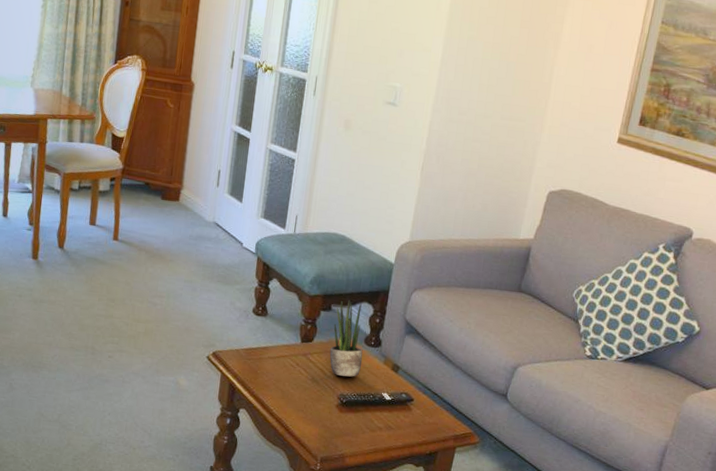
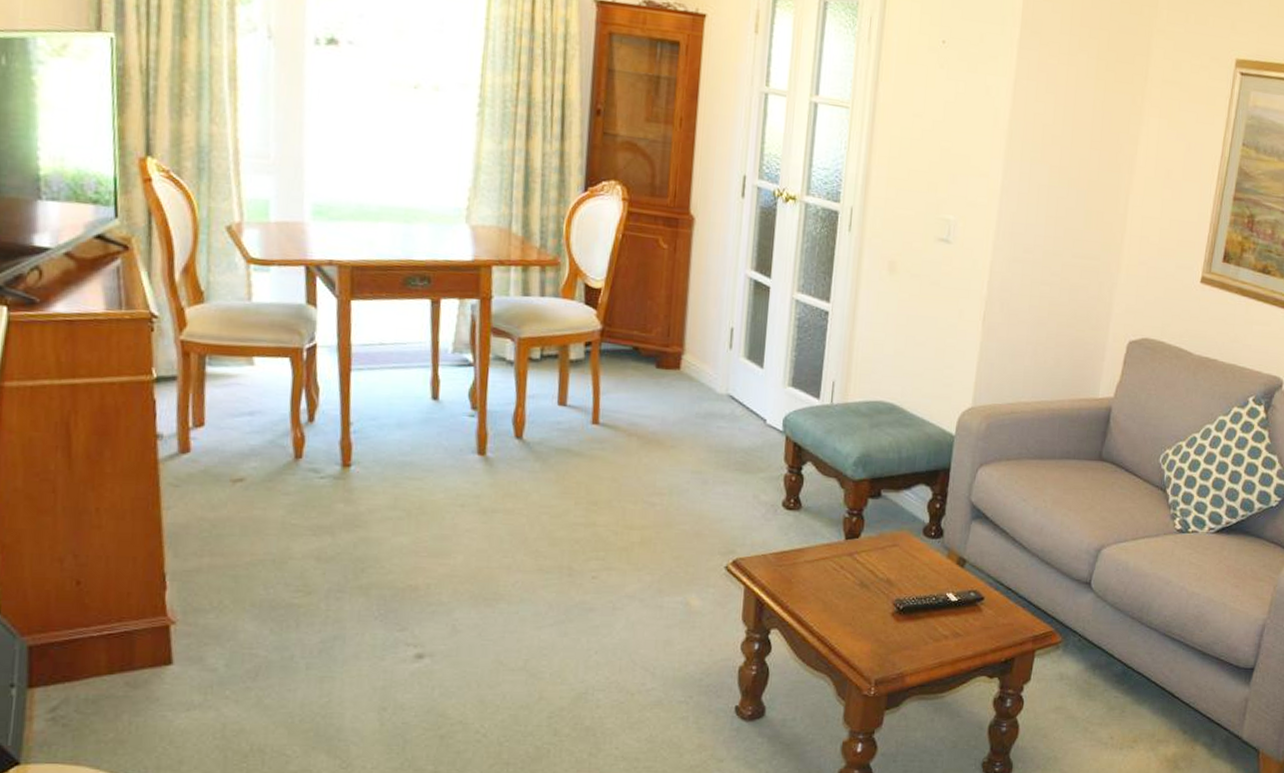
potted plant: present [329,300,363,377] -> none [881,482,922,577]

